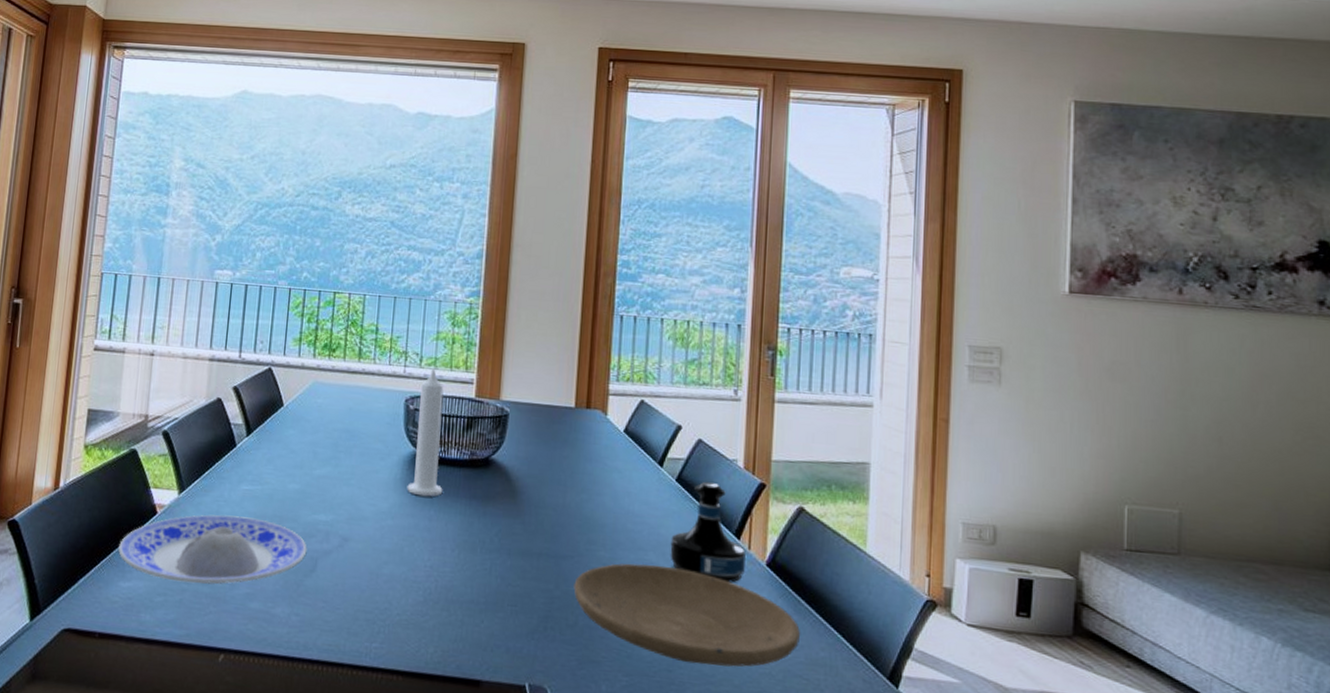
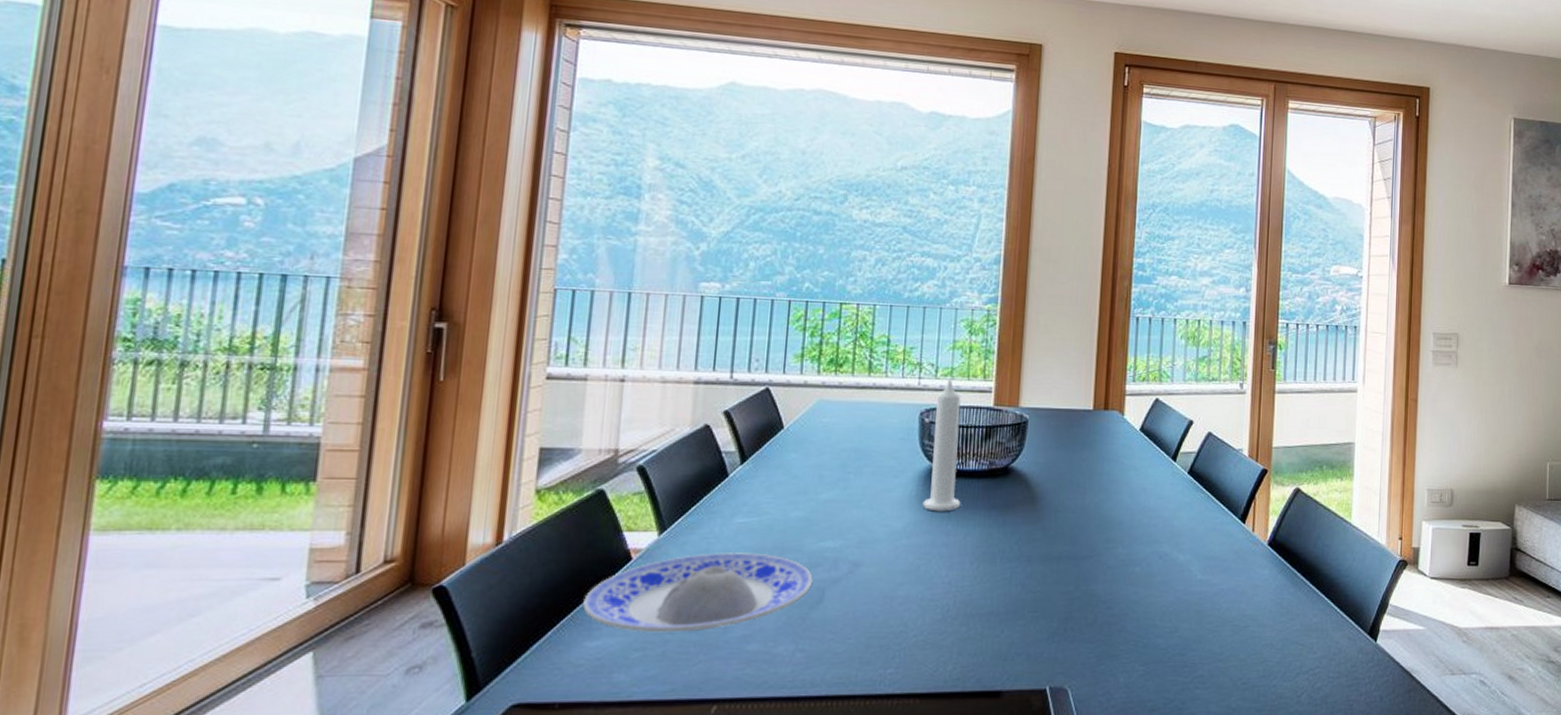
plate: present [573,563,801,667] -> none [1092,555,1297,645]
tequila bottle: present [670,481,746,583] -> none [1183,471,1250,565]

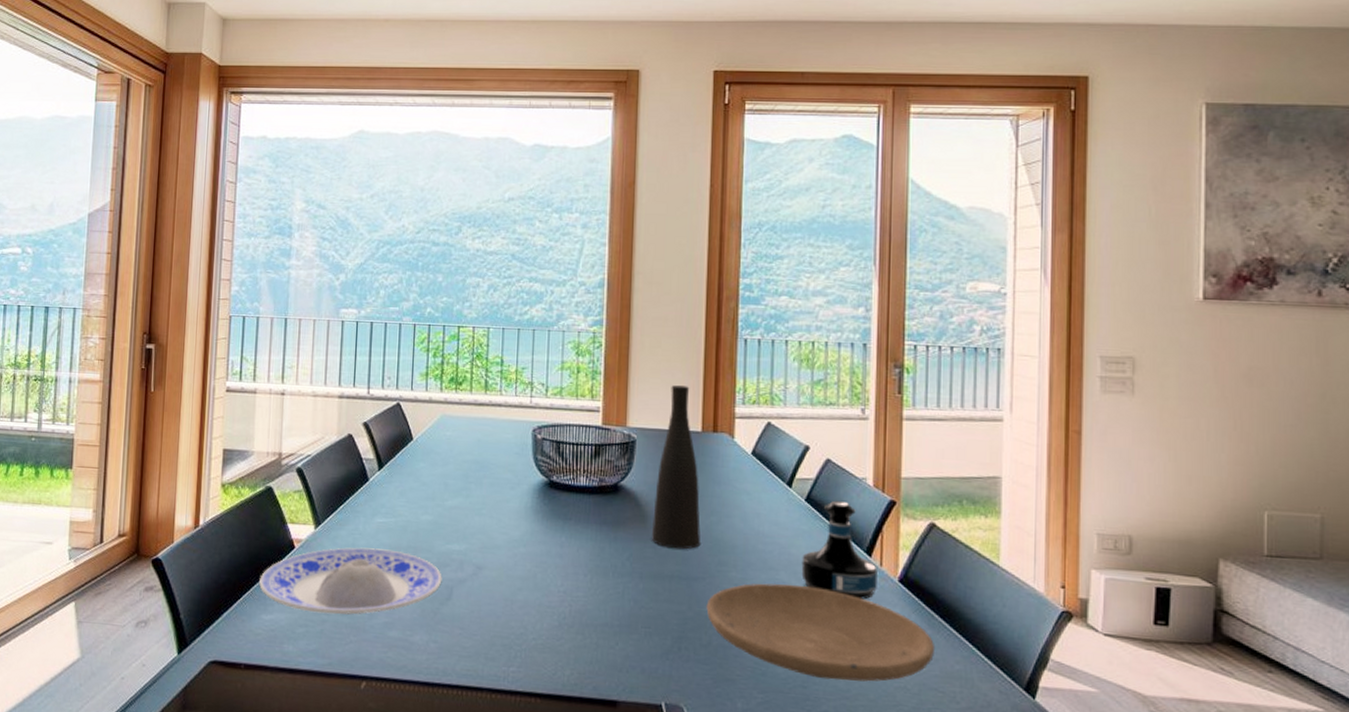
candle: present [923,379,961,512] -> none [538,398,573,524]
vase: none [1041,364,1090,529] -> present [652,385,701,550]
plate: none [1092,555,1297,645] -> present [706,583,936,682]
tequila bottle: none [1183,471,1250,565] -> present [801,500,877,600]

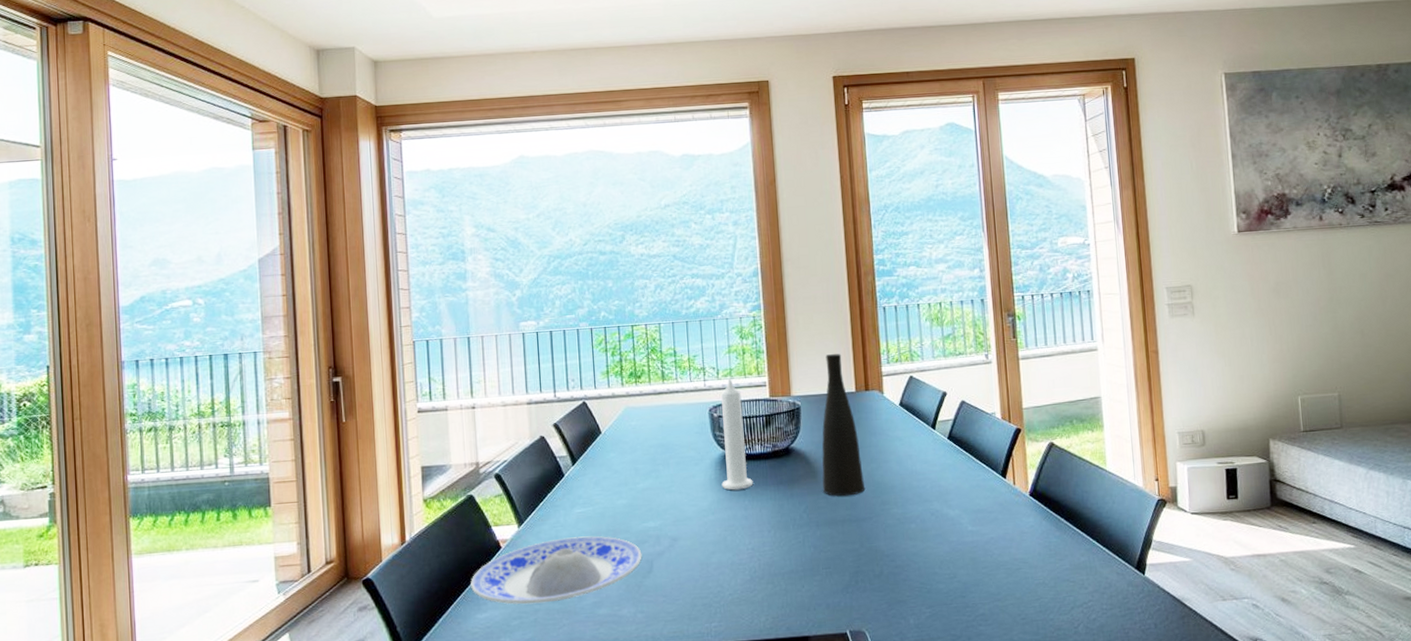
candle: none [538,398,573,524] -> present [721,378,753,490]
plate: present [706,583,936,682] -> none [875,511,1064,588]
tequila bottle: present [801,500,877,600] -> none [950,434,1013,516]

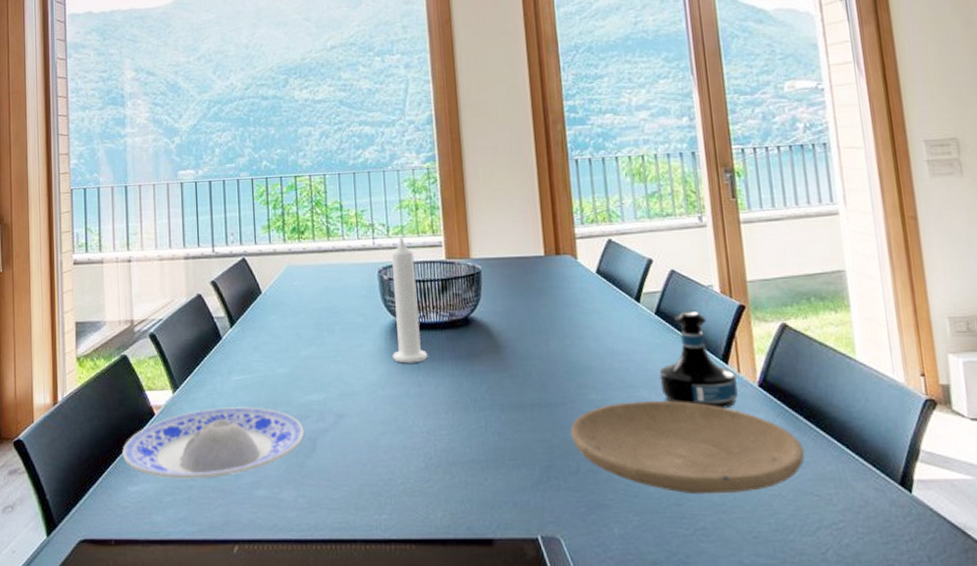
vase: present [822,354,866,497] -> none [506,212,558,377]
plate: none [875,511,1064,588] -> present [570,400,805,495]
tequila bottle: none [950,434,1013,516] -> present [659,310,738,409]

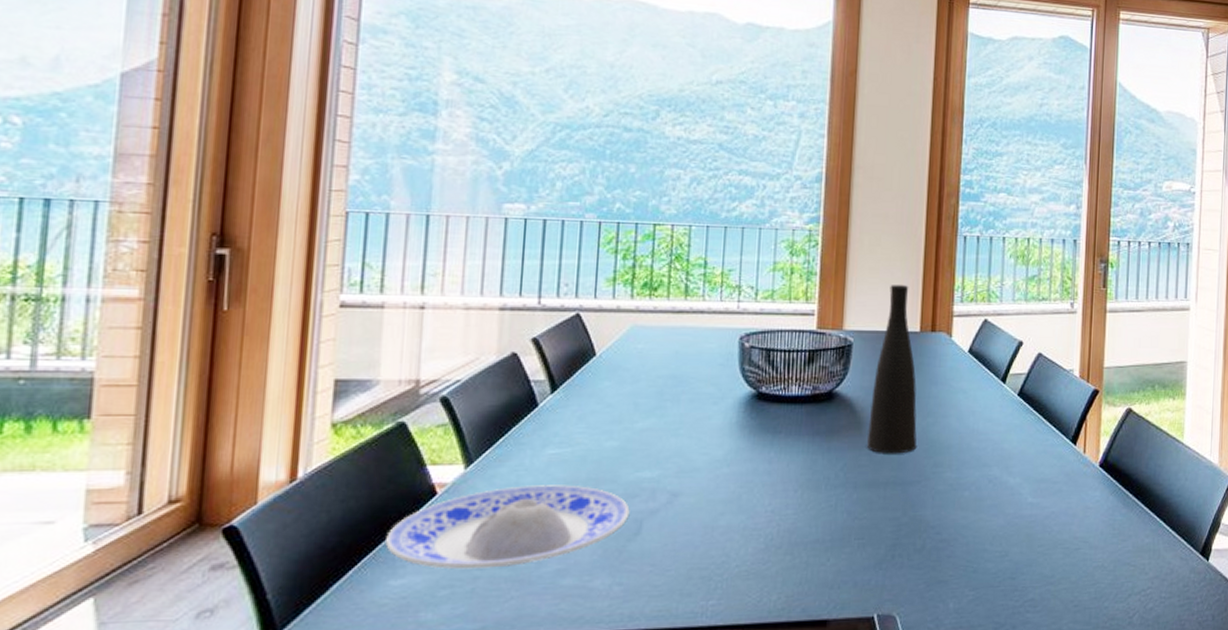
candle: present [392,236,428,364] -> none [744,301,784,439]
vase: none [506,212,558,377] -> present [867,285,917,454]
plate: present [570,400,805,495] -> none [921,479,1129,568]
tequila bottle: present [659,310,738,409] -> none [1013,393,1081,487]

